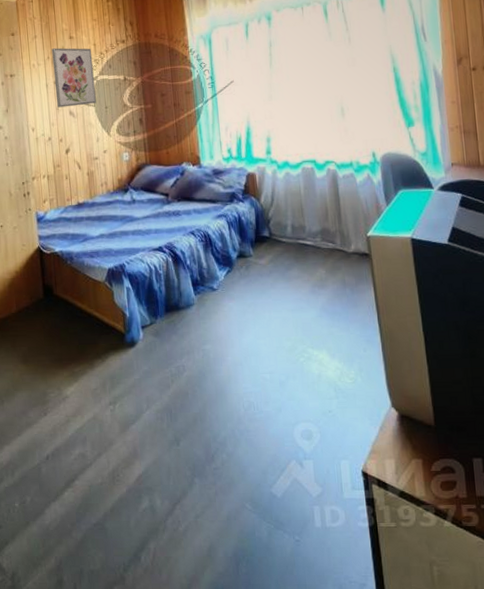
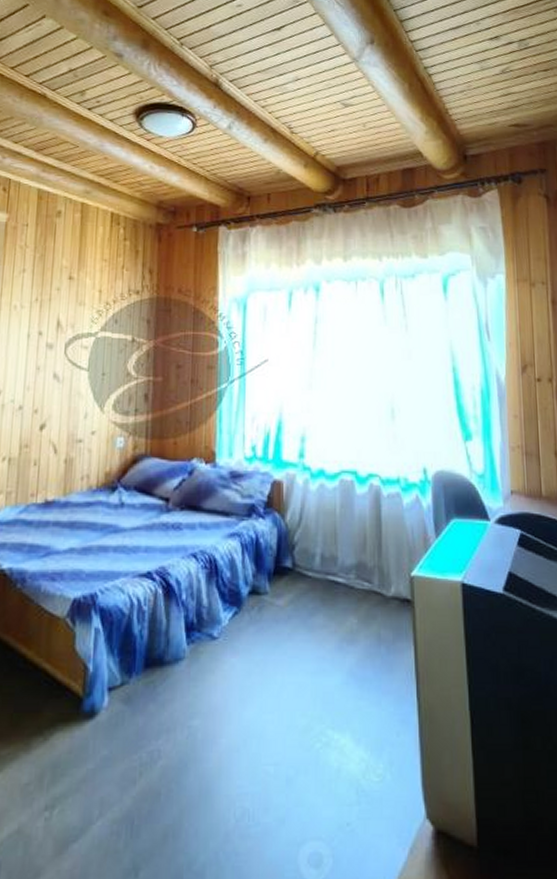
wall art: present [52,48,96,108] -> none [37,288,95,368]

